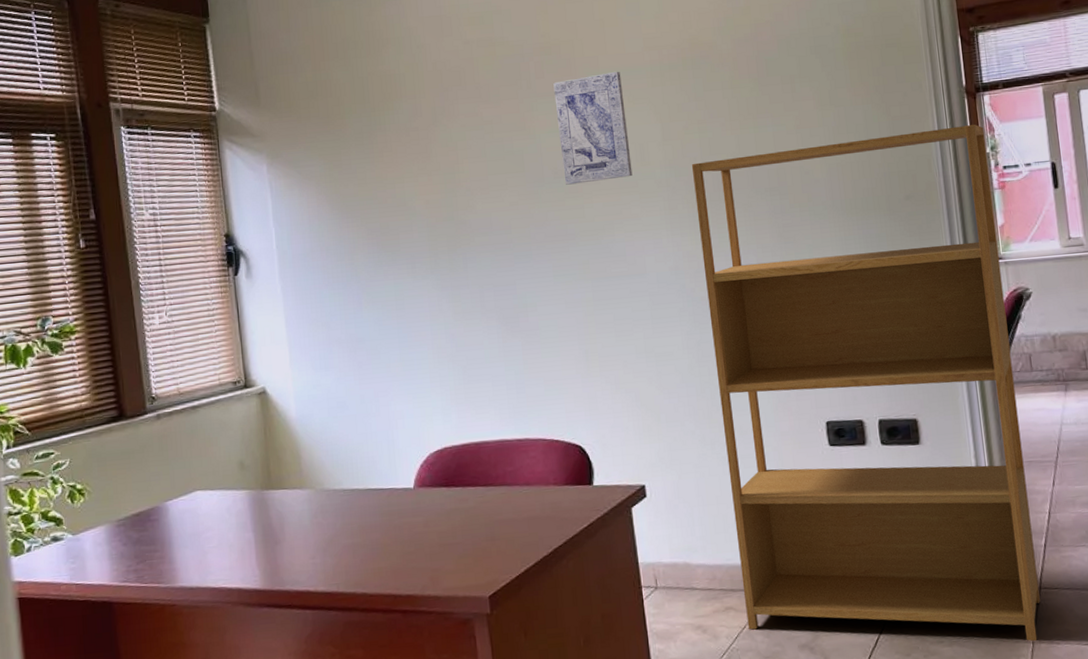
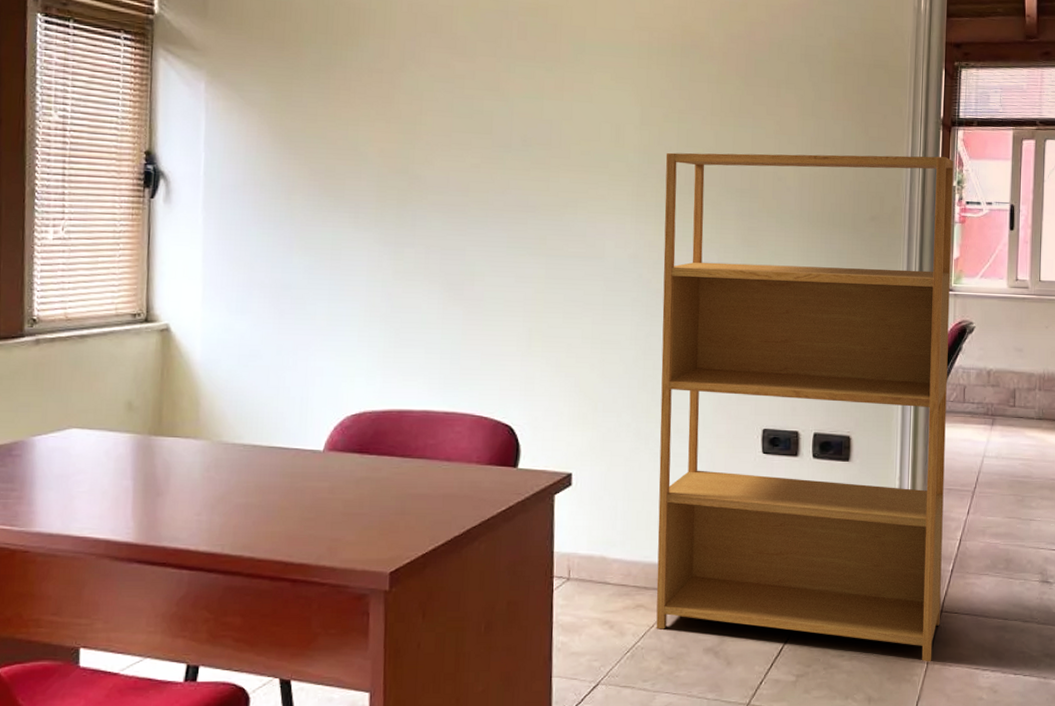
wall art: present [553,71,633,185] -> none [532,45,607,156]

